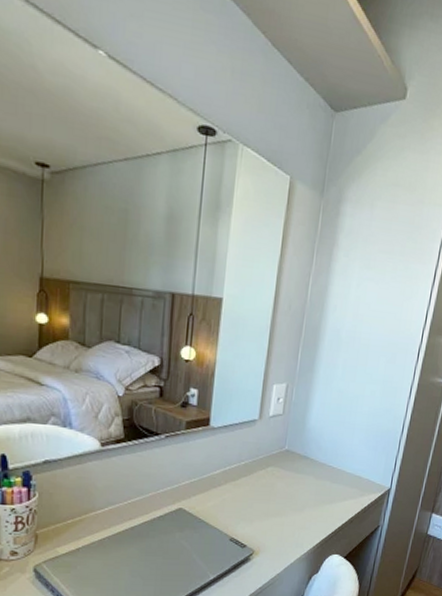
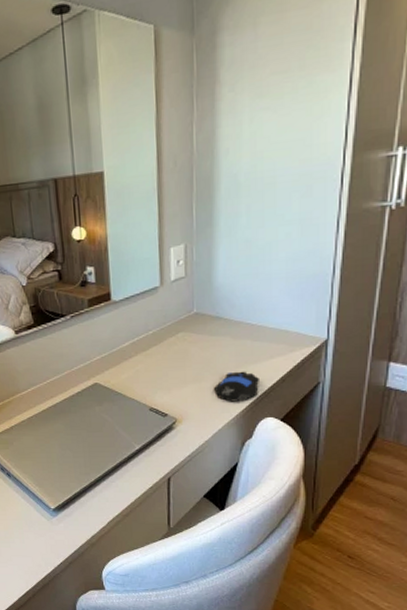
computer mouse: none [292,509,332,538] -> present [214,371,259,402]

